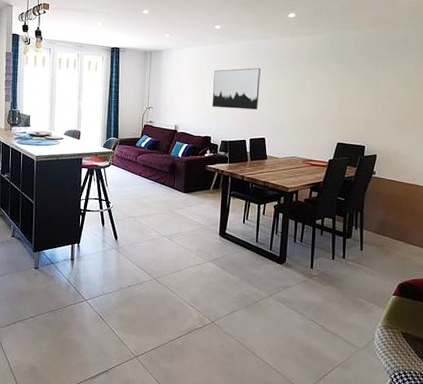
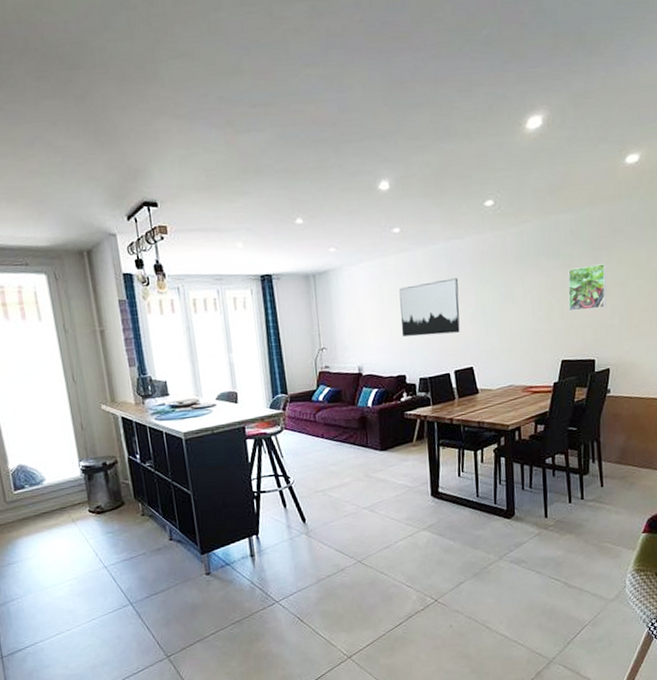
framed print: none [347,72,381,106] -> present [568,263,607,312]

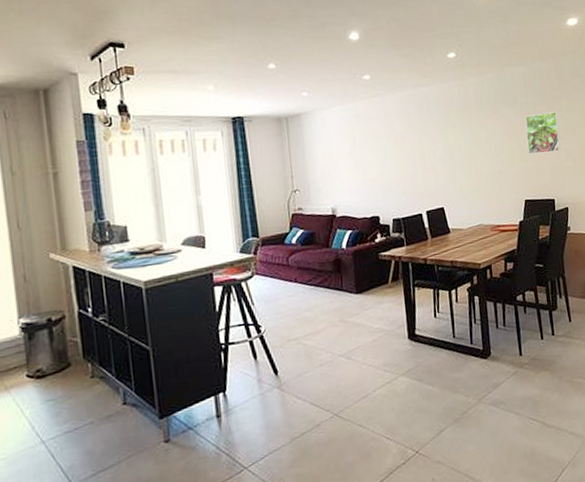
wall art: present [399,278,460,337] -> none [371,123,430,178]

